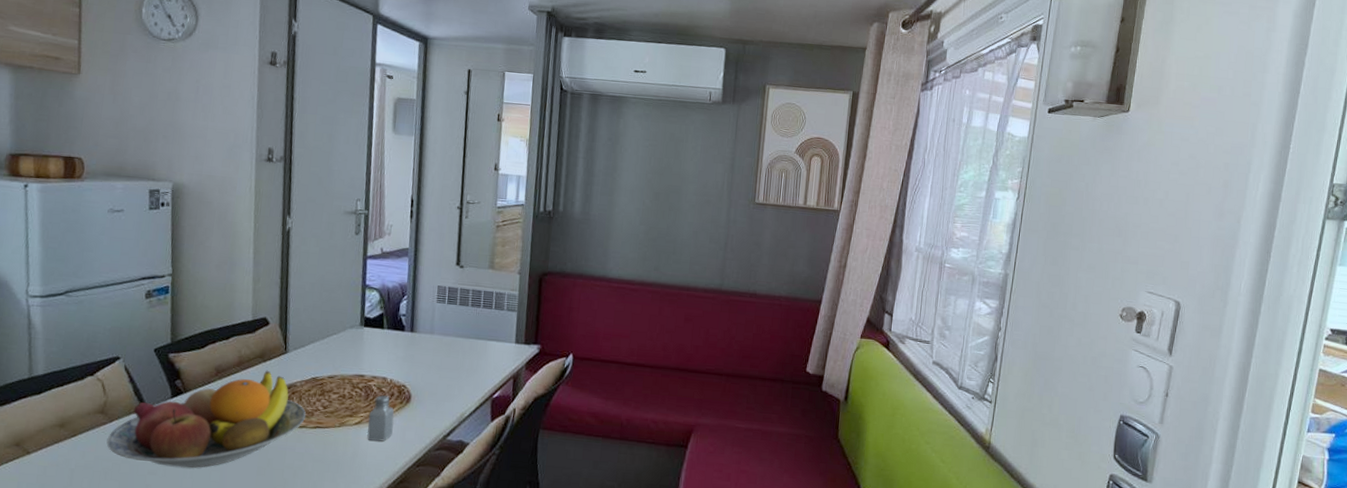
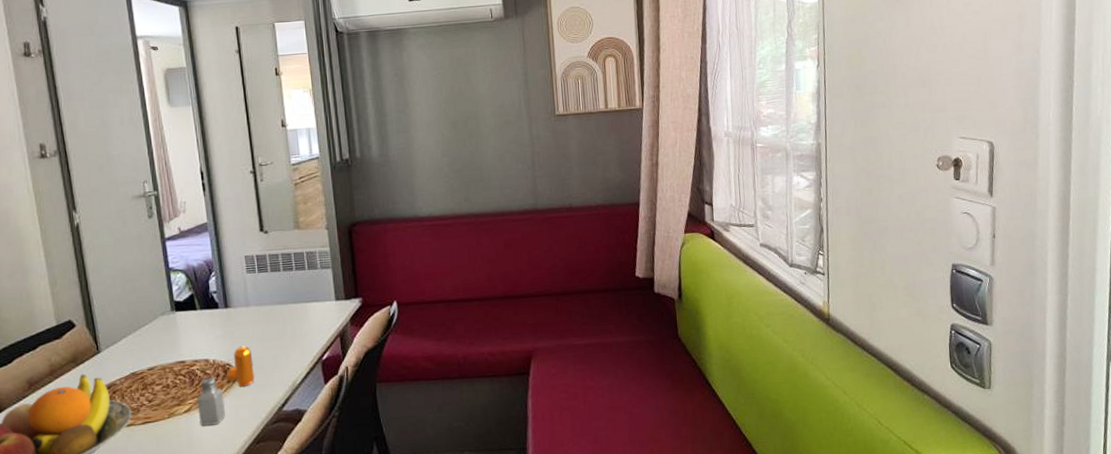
pepper shaker: none [399,370,428,410] -> present [226,346,255,387]

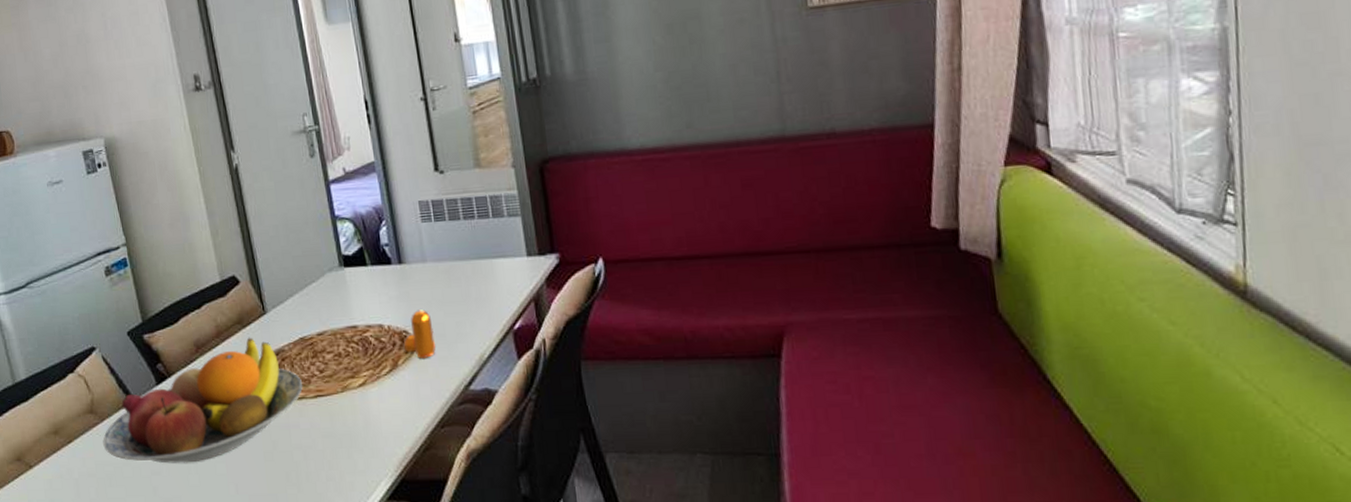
saltshaker: present [197,377,225,426] -> none [372,346,404,403]

